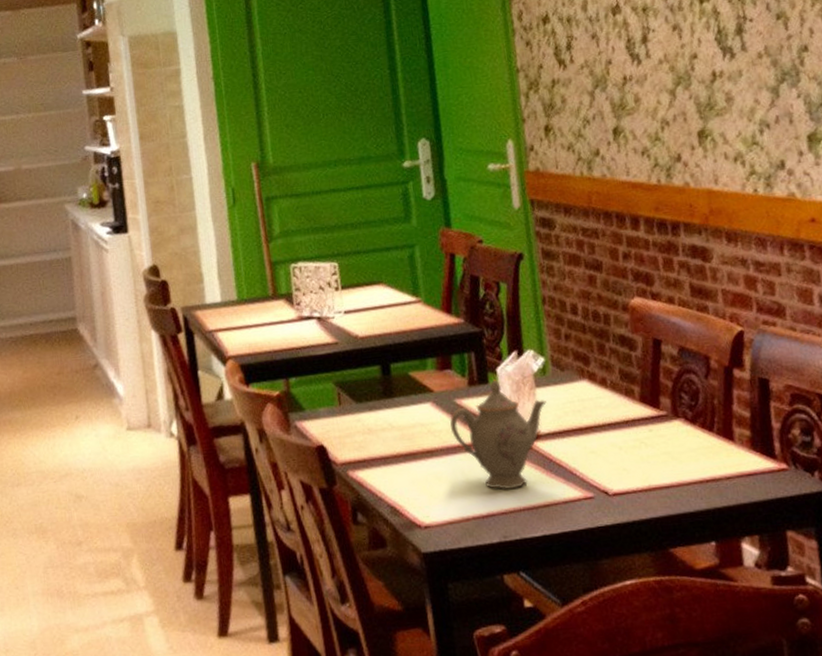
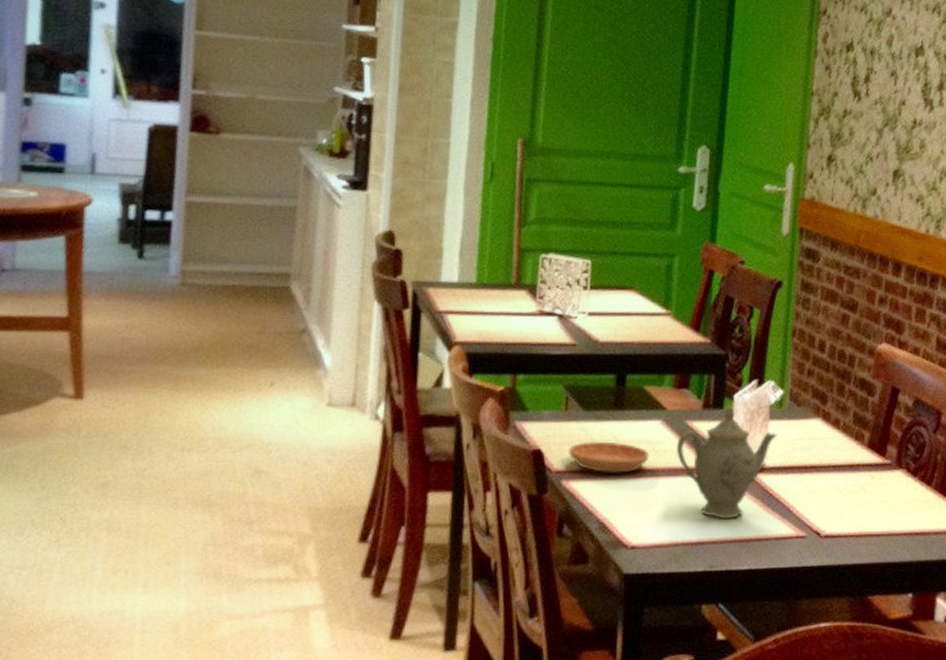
saucer: none [348,428,426,460] -> present [567,442,650,473]

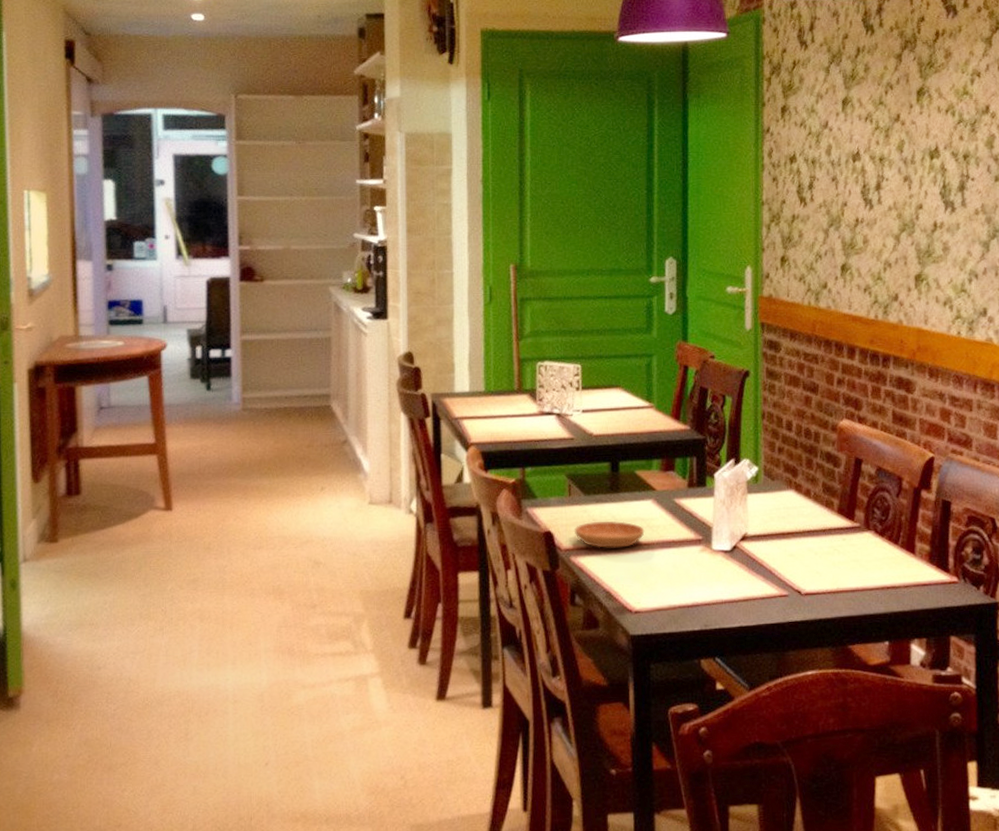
teapot: present [676,406,777,520] -> none [667,483,756,584]

